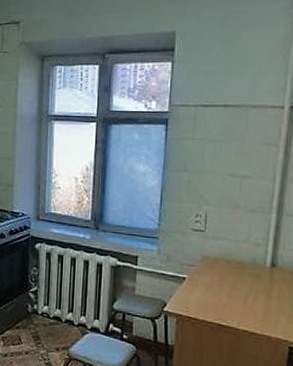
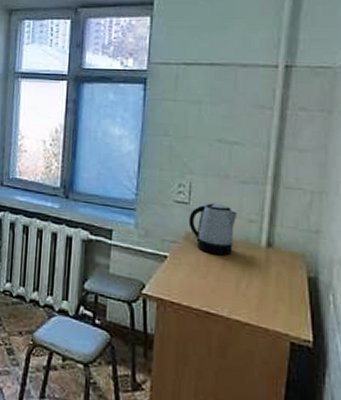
kettle: none [204,230,247,276] -> present [188,203,238,255]

